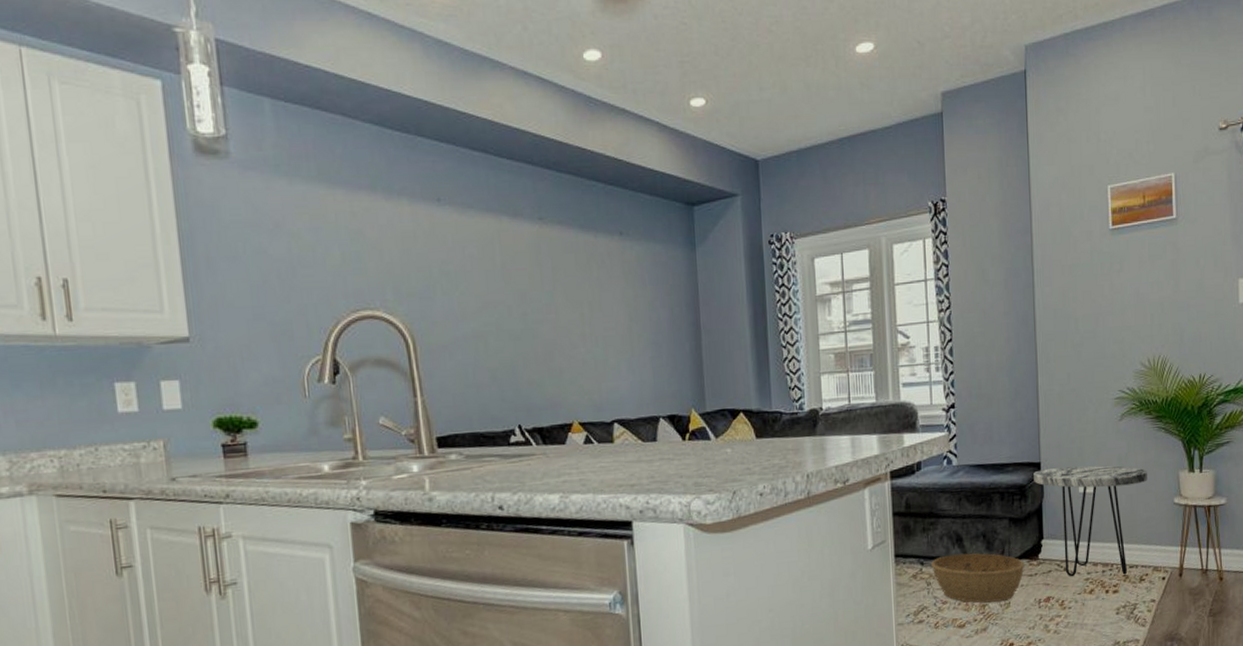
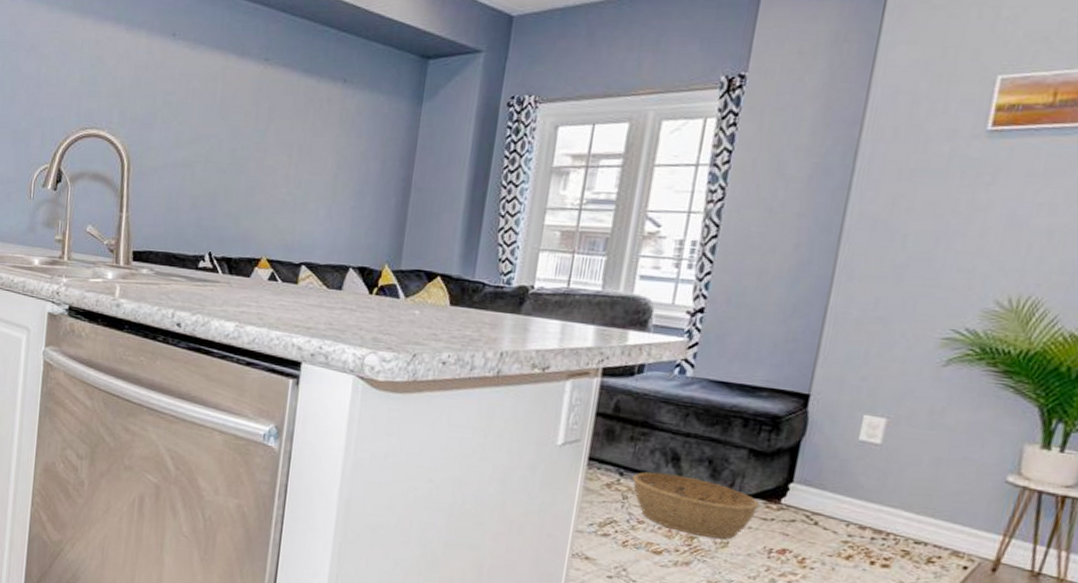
side table: present [1033,465,1147,577] -> none [795,403,972,550]

